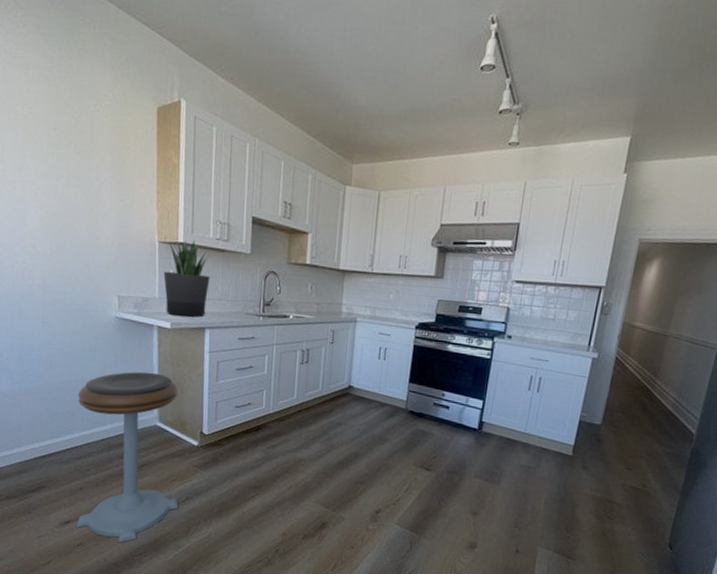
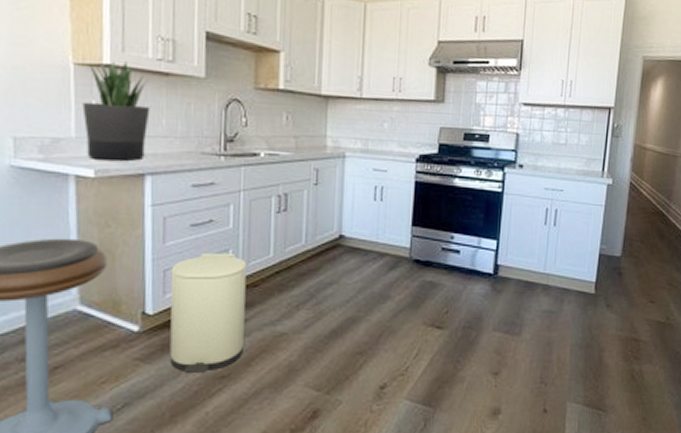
pedal bin: none [218,392,276,482] -> present [169,254,247,375]

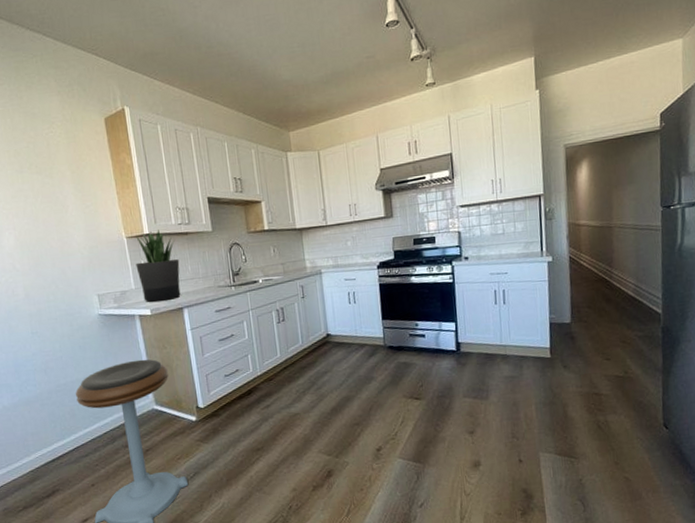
pedal bin: present [169,254,247,375] -> none [210,358,270,449]

